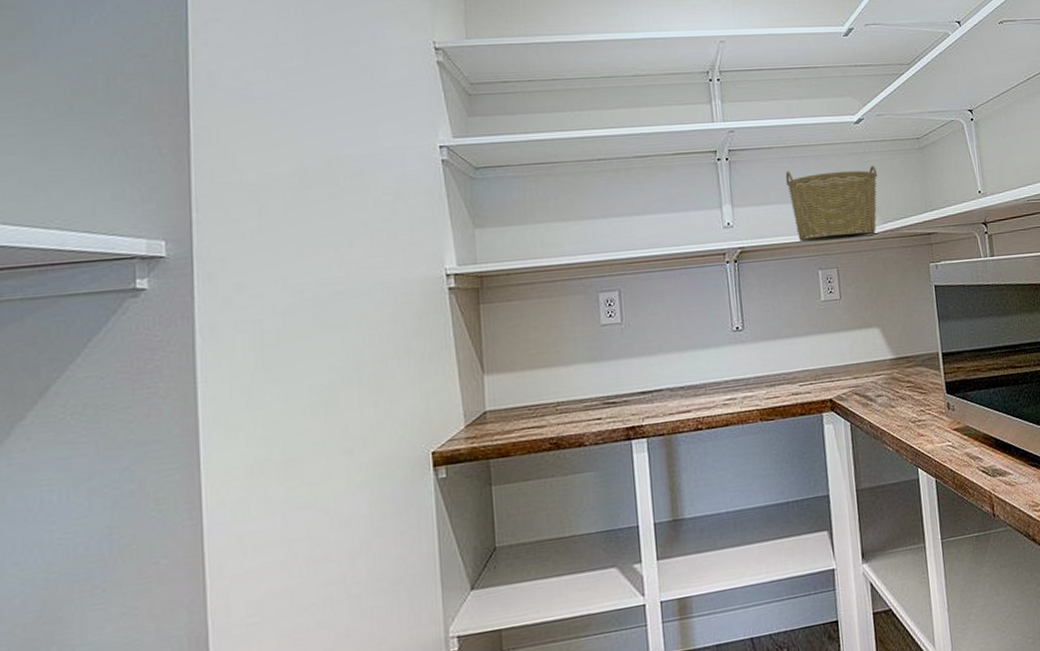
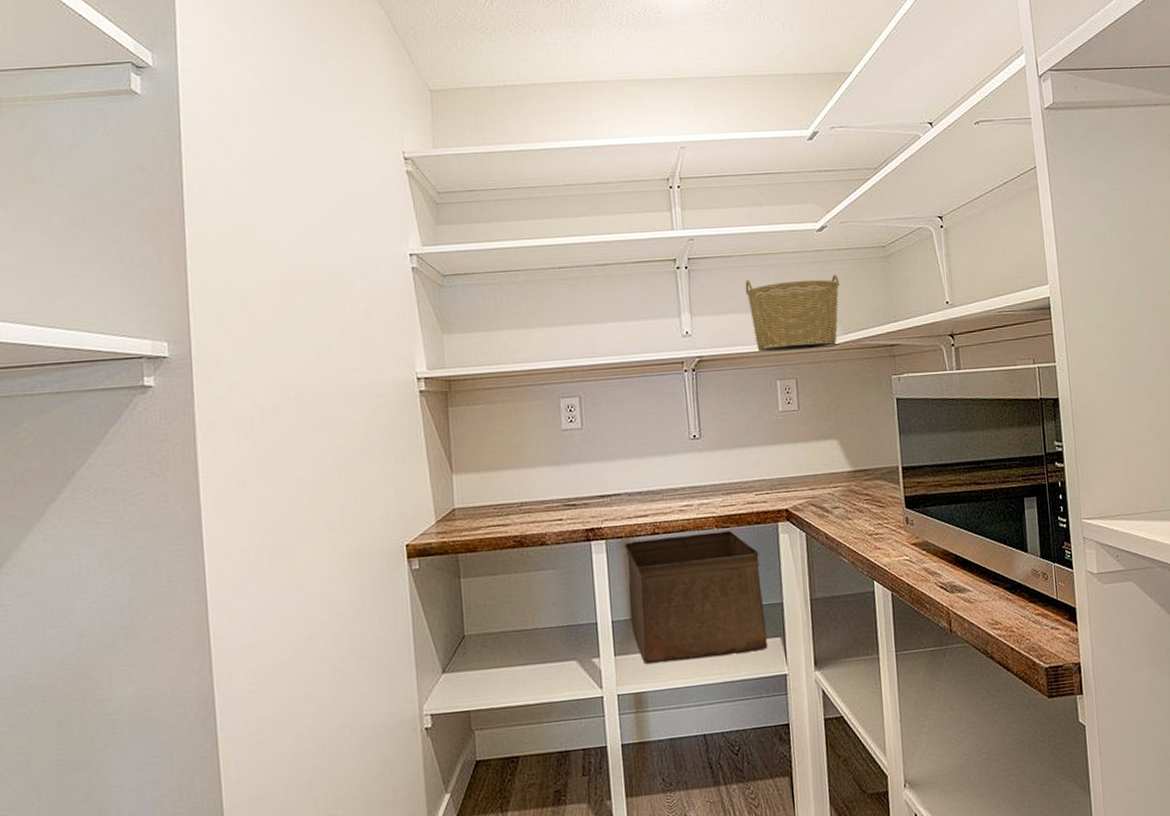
storage bin: none [667,423,815,567] -> present [624,530,768,664]

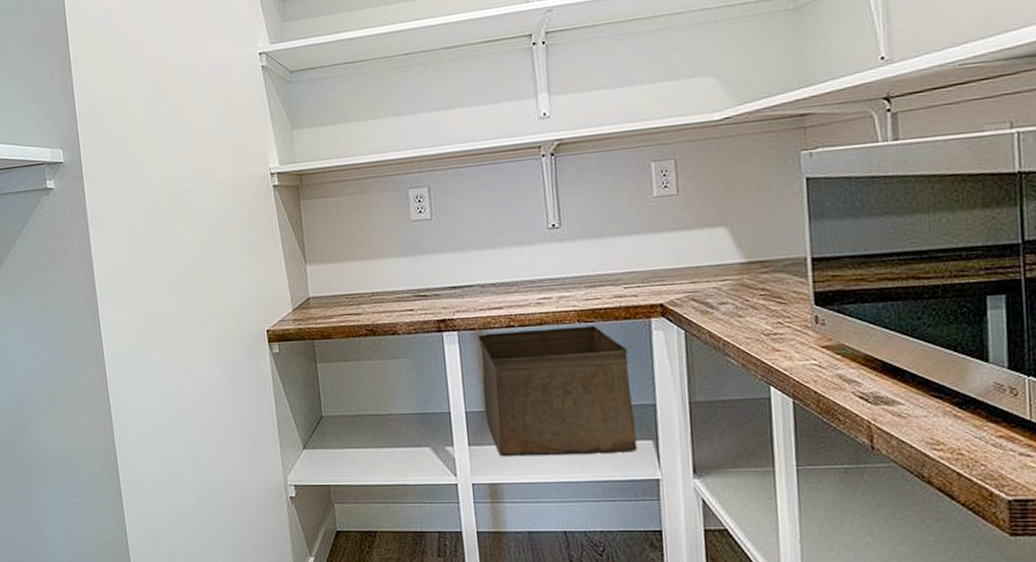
basket: present [745,275,839,352] -> none [613,36,733,131]

